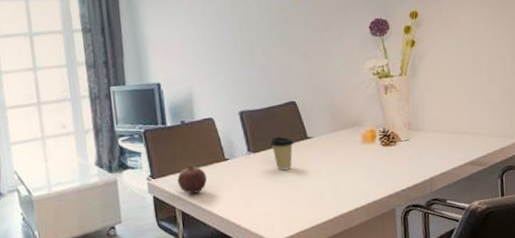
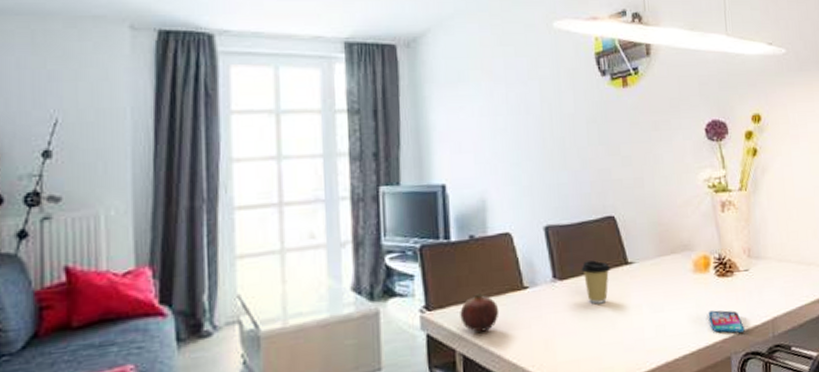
smartphone: none [375,172,406,190] -> present [708,310,745,333]

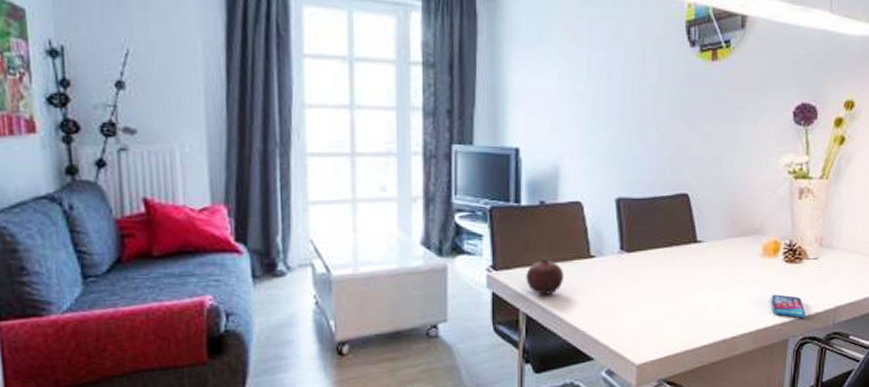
coffee cup: present [581,260,610,305] -> none [649,236,678,279]

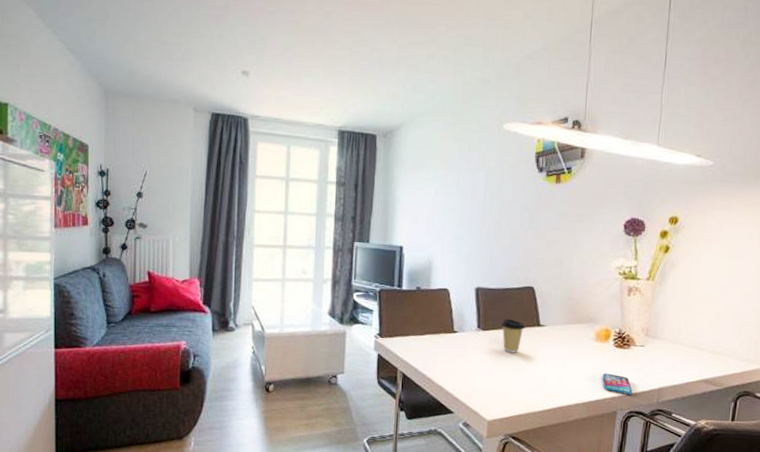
fruit: present [526,258,565,295] -> none [403,331,433,359]
coffee cup: none [649,236,678,279] -> present [501,319,525,353]

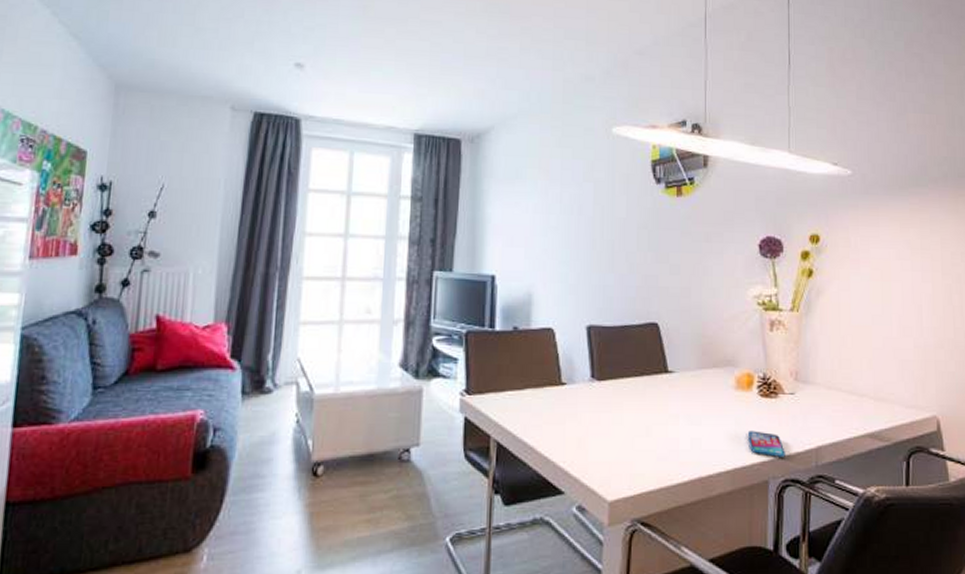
coffee cup: present [501,319,525,353] -> none [620,365,649,409]

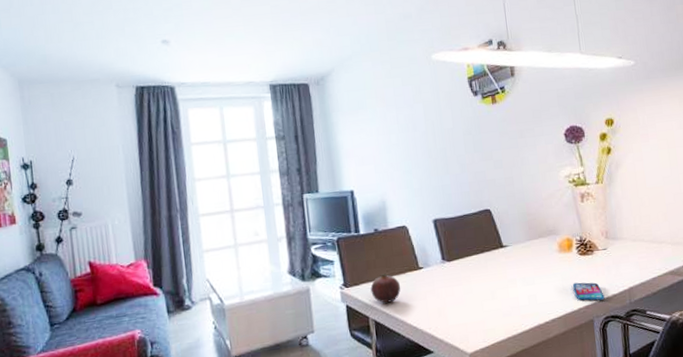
fruit: none [498,384,536,422] -> present [370,273,401,303]

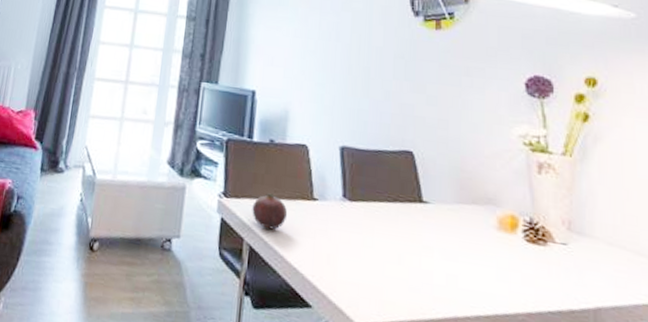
smartphone: present [572,282,605,301] -> none [510,276,556,312]

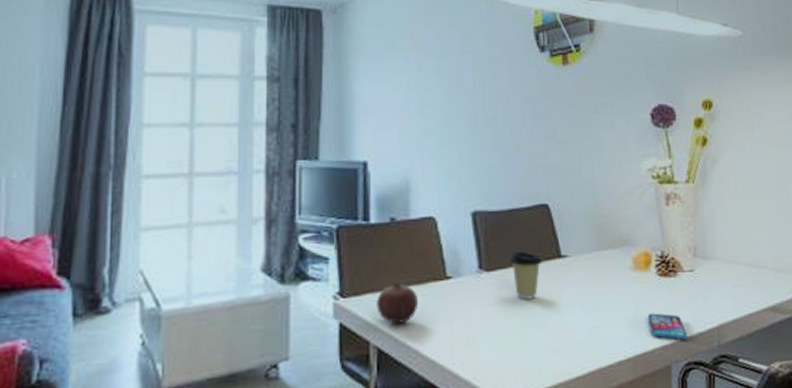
coffee cup: none [372,189,402,235] -> present [509,251,541,300]
smartphone: none [510,276,556,312] -> present [647,313,687,340]

